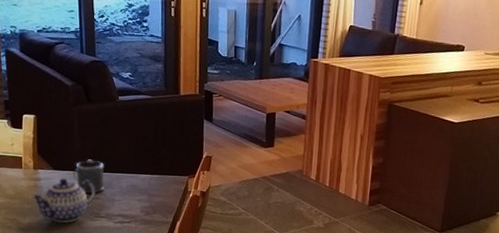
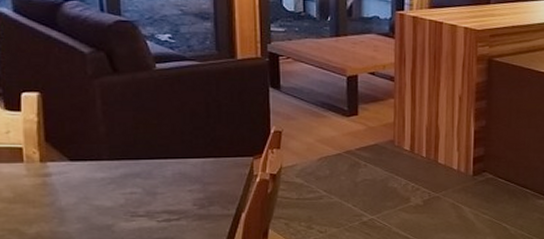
teapot: present [32,178,96,223] -> none [39,170,130,228]
paint can: present [73,159,105,194] -> none [97,145,142,188]

